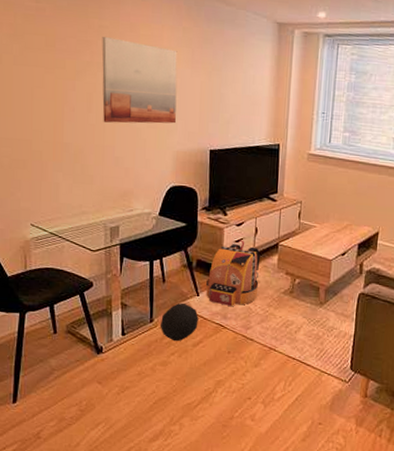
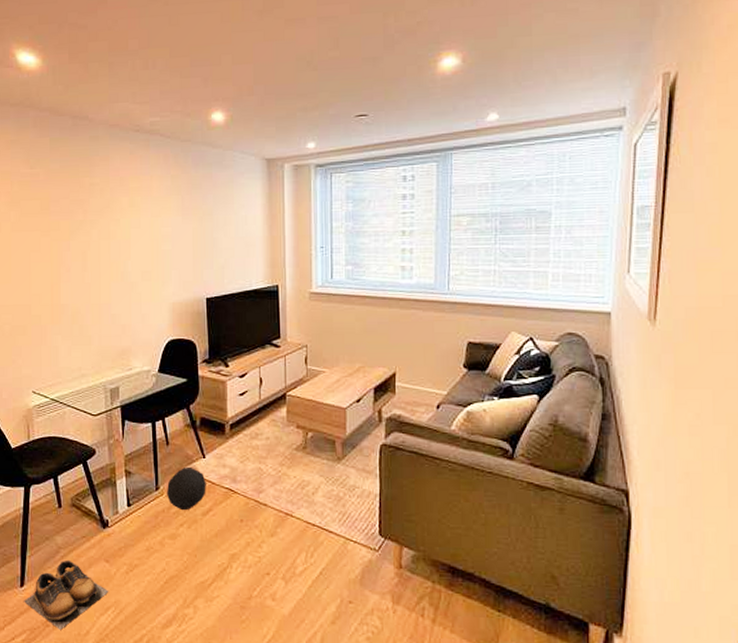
shoes: none [16,380,100,441] -> present [24,560,109,630]
wall art: present [101,36,177,124] -> none [93,193,171,280]
backpack: present [206,239,261,306] -> none [212,392,268,467]

